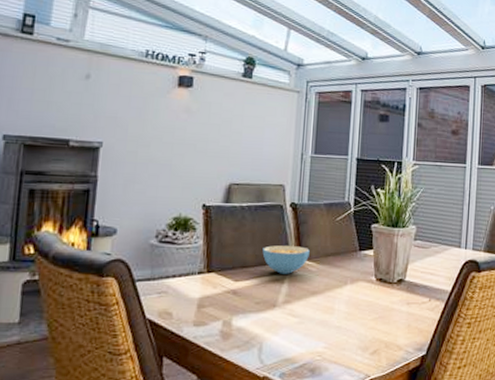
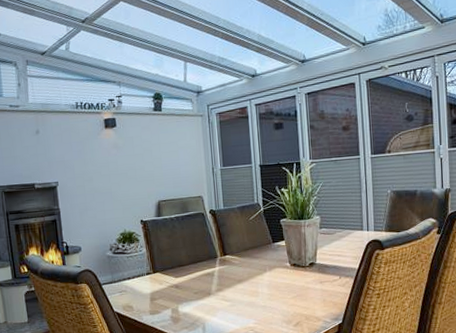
cereal bowl: present [262,245,310,274] -> none [193,244,232,269]

